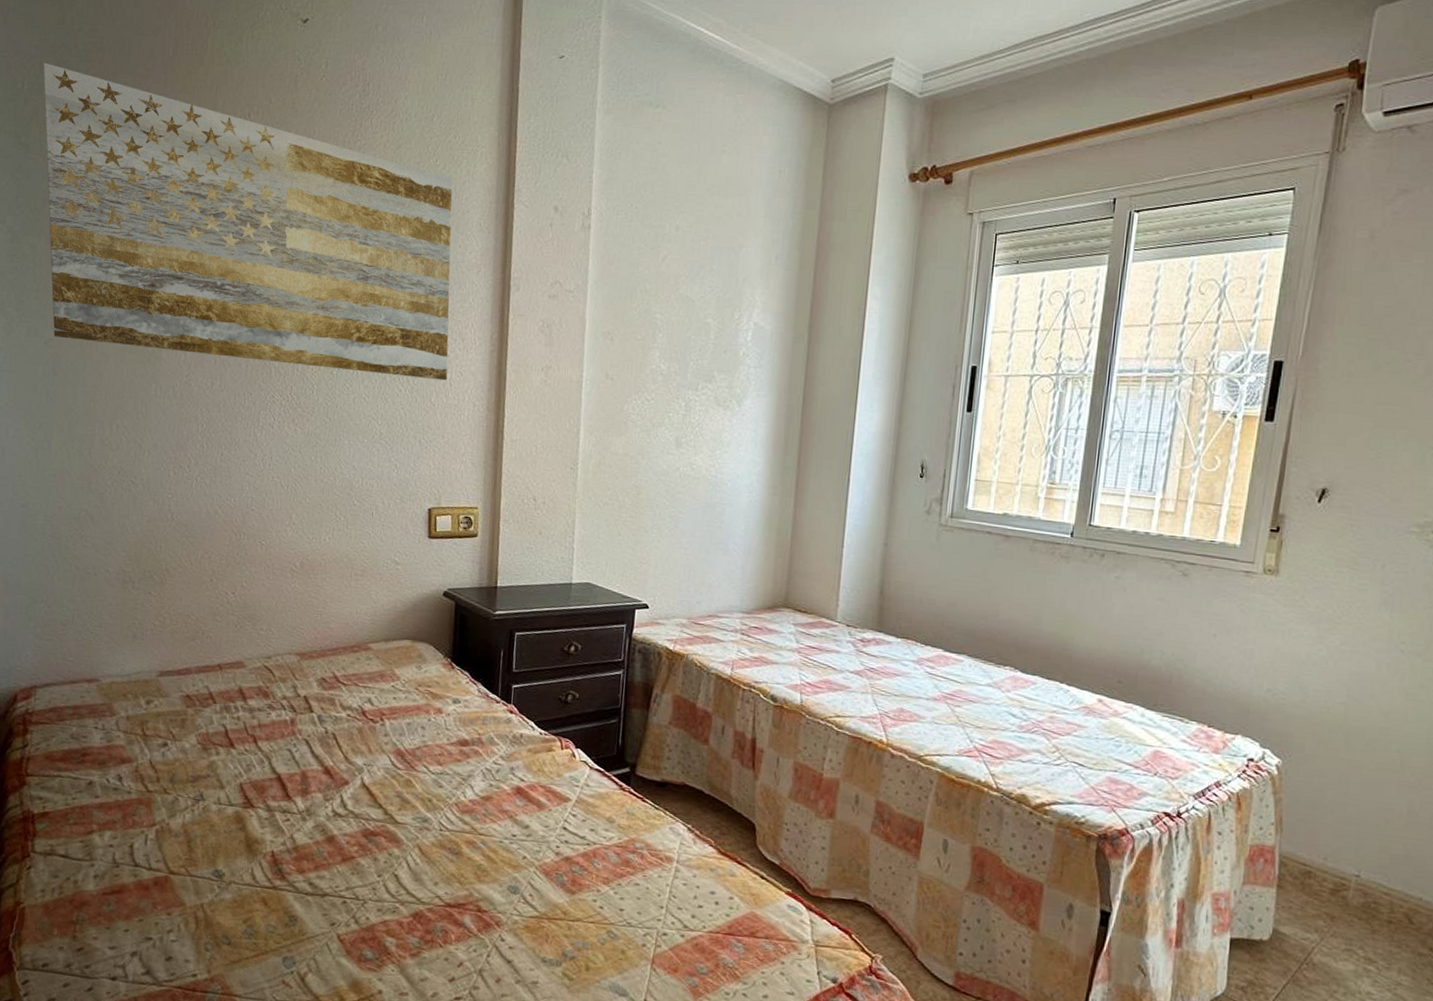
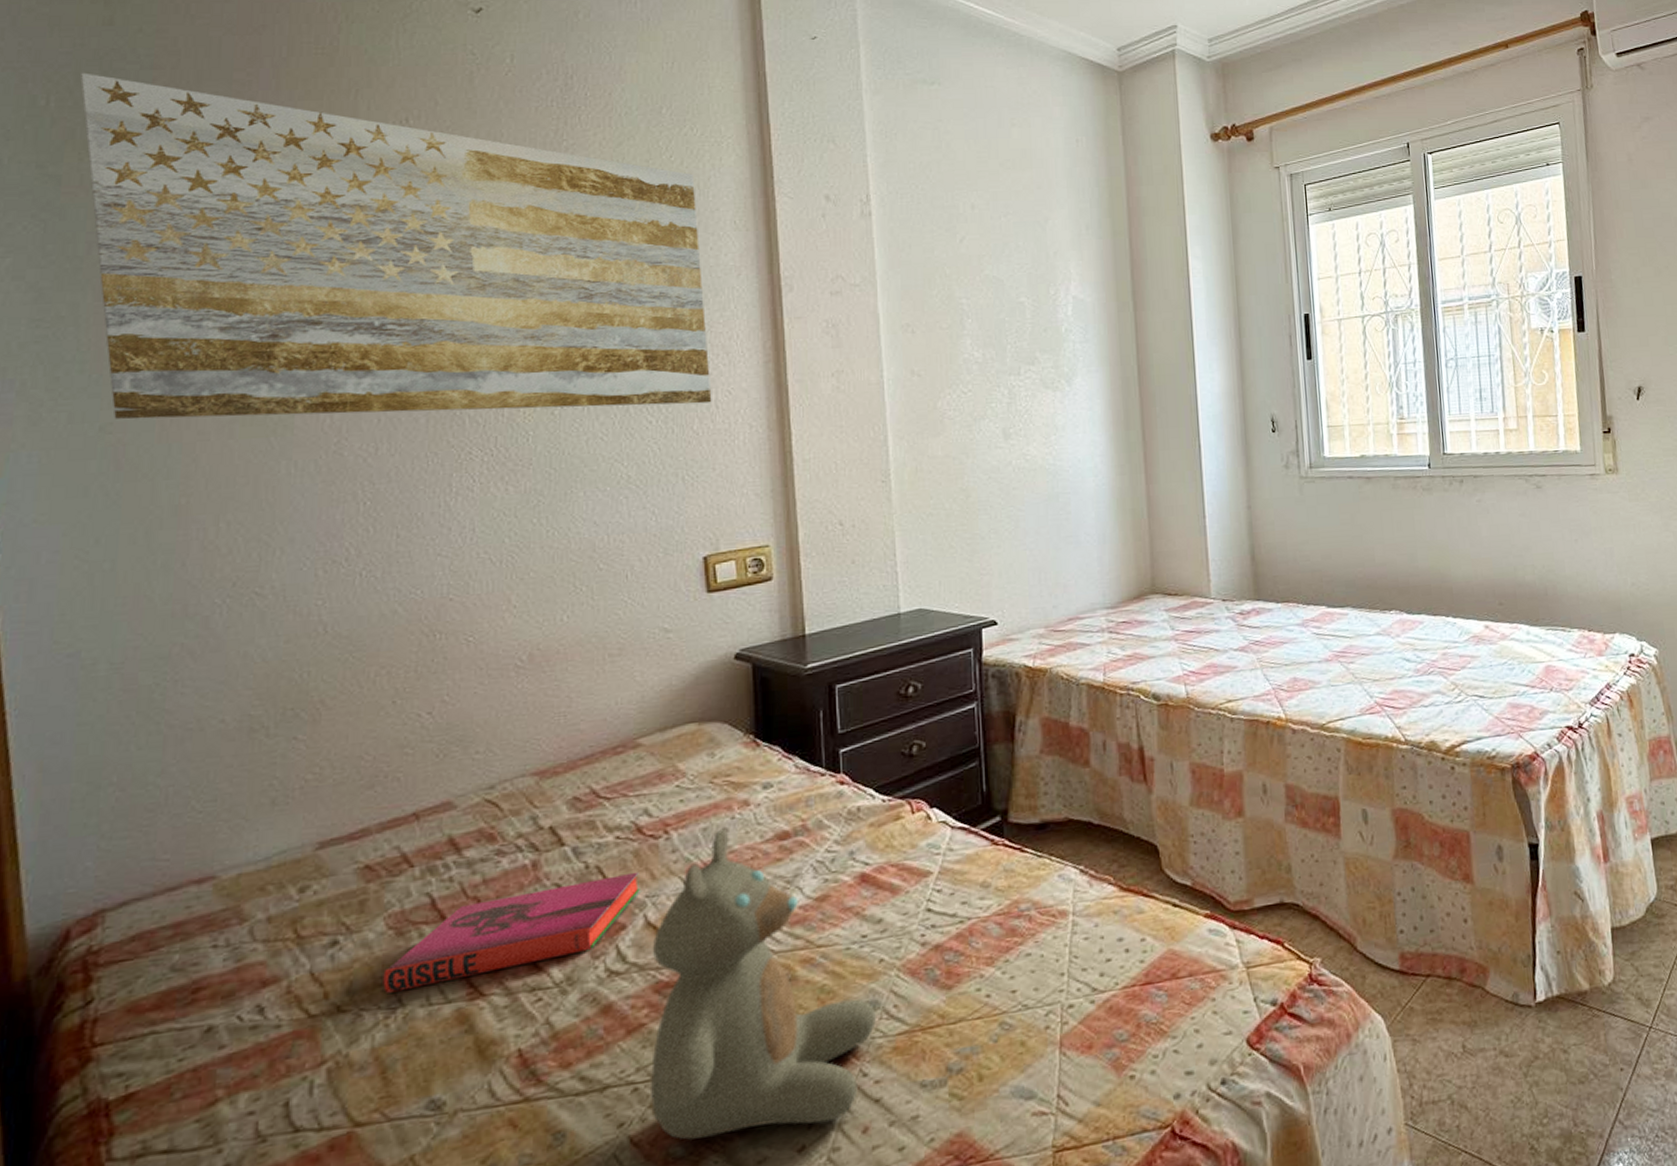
hardback book: none [192,739,361,794] -> present [383,871,640,993]
teddy bear: none [354,726,516,967] -> present [651,828,876,1140]

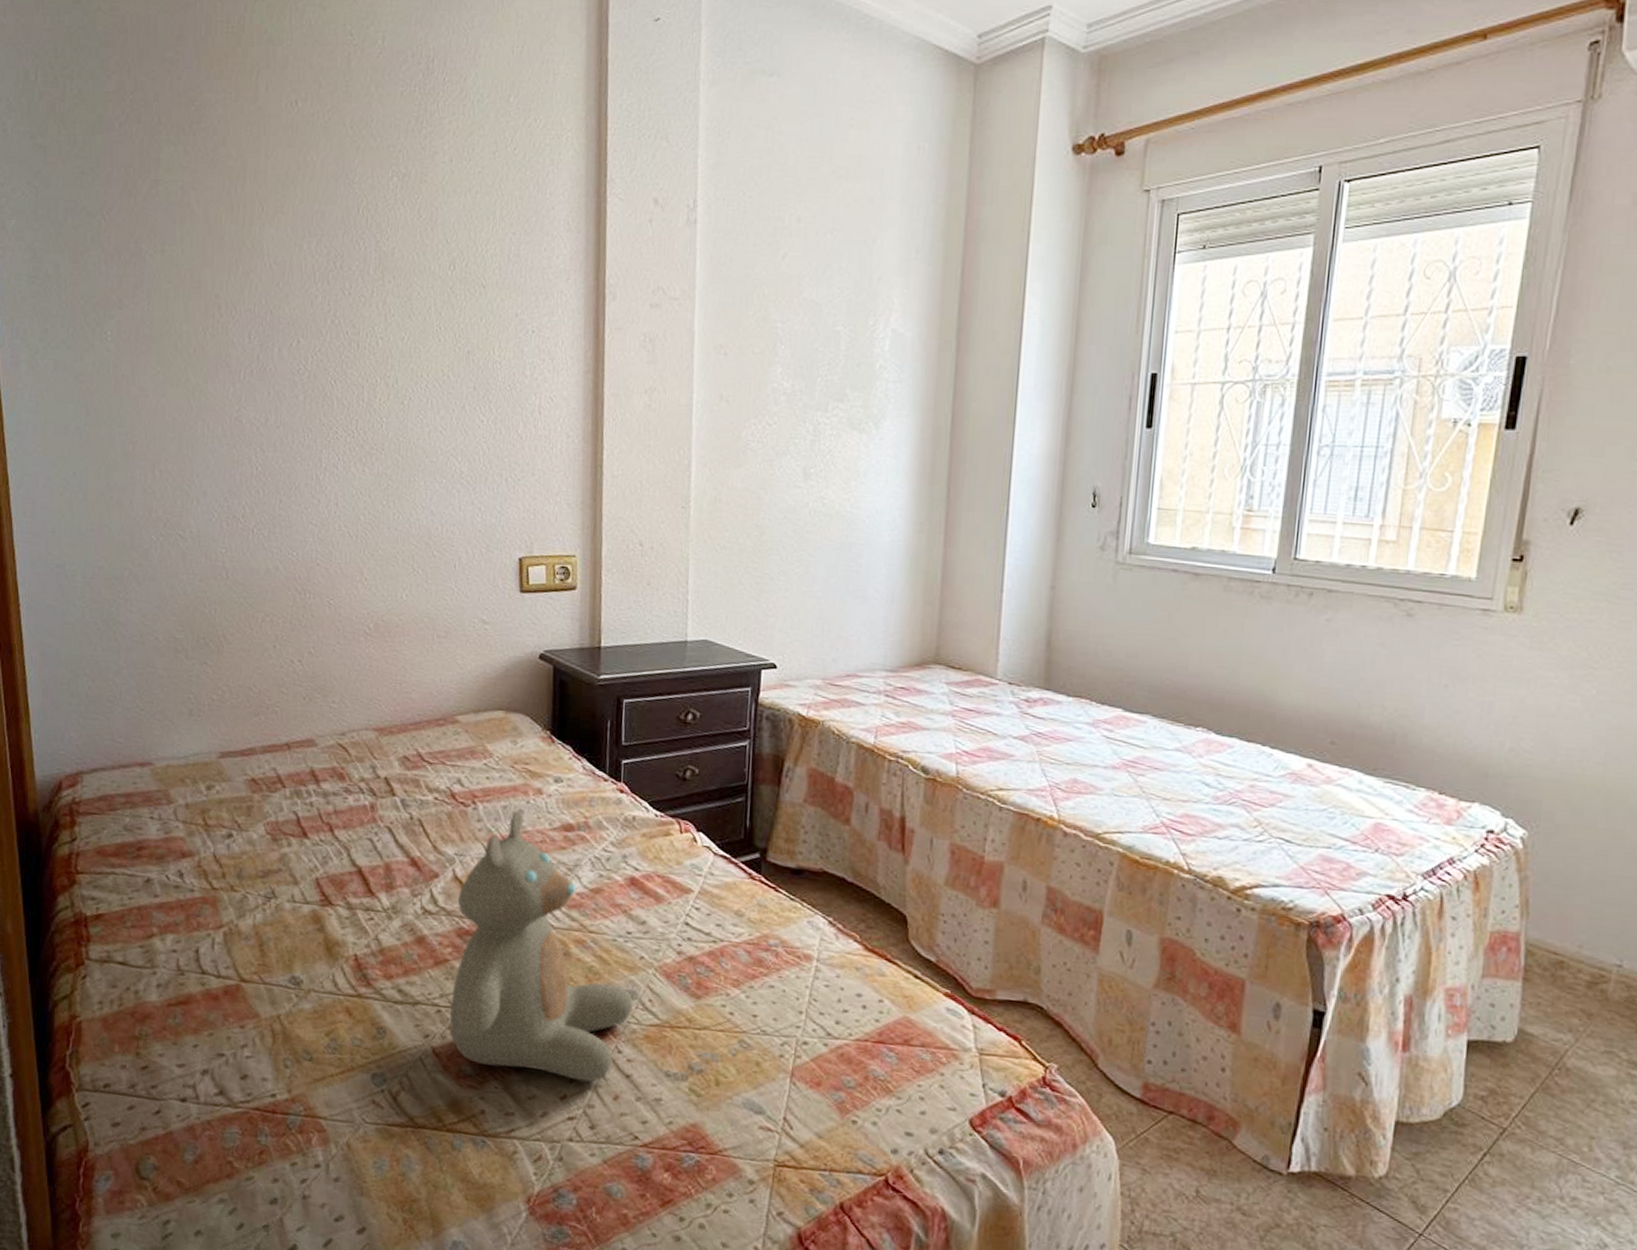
wall art: present [80,72,712,420] -> none [58,49,536,408]
hardback book: present [383,871,640,993] -> none [262,827,451,889]

